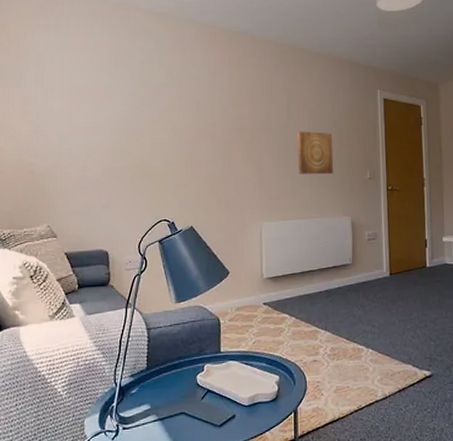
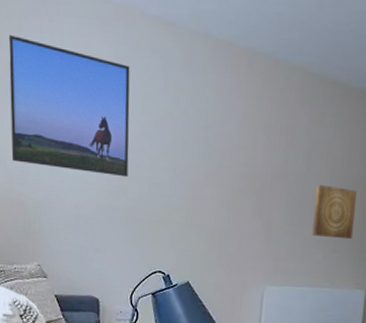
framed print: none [18,31,130,140] -> present [8,34,130,178]

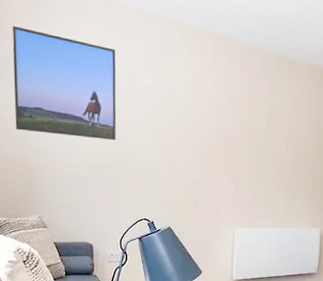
wall art: present [312,184,357,240] -> none [273,142,310,187]

